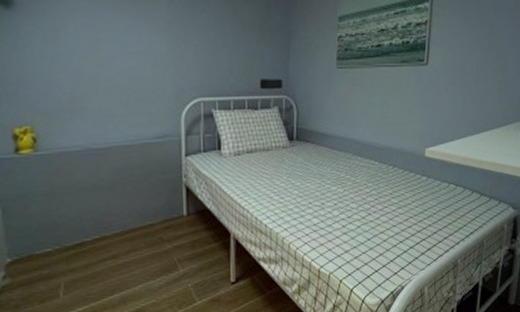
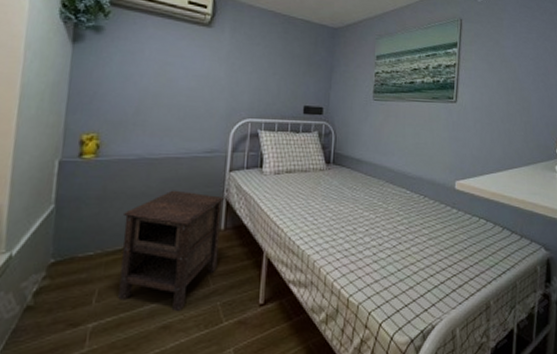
nightstand: none [77,179,184,297] -> present [118,190,224,312]

